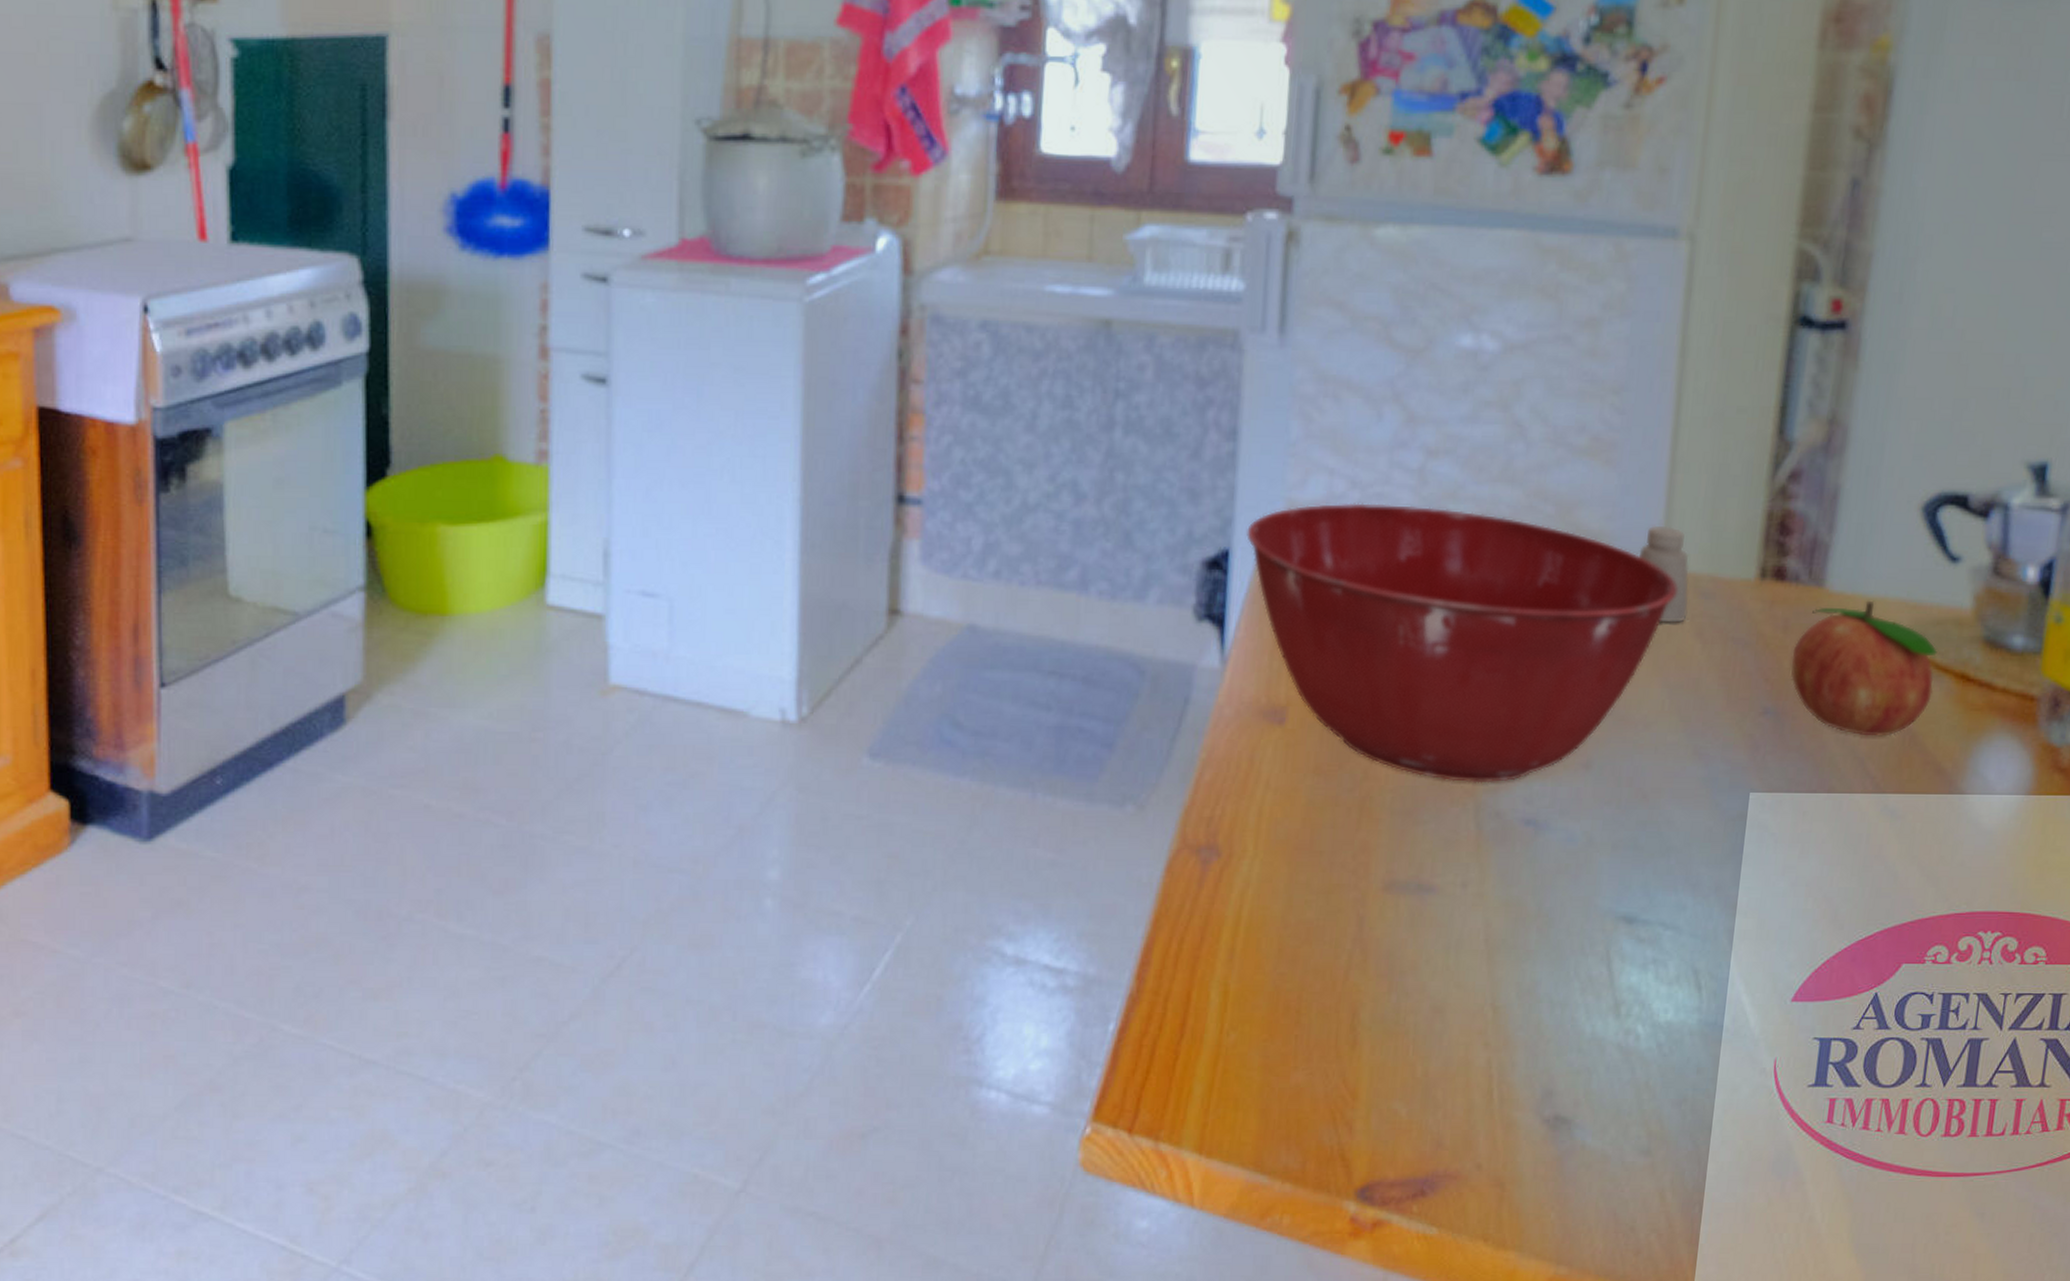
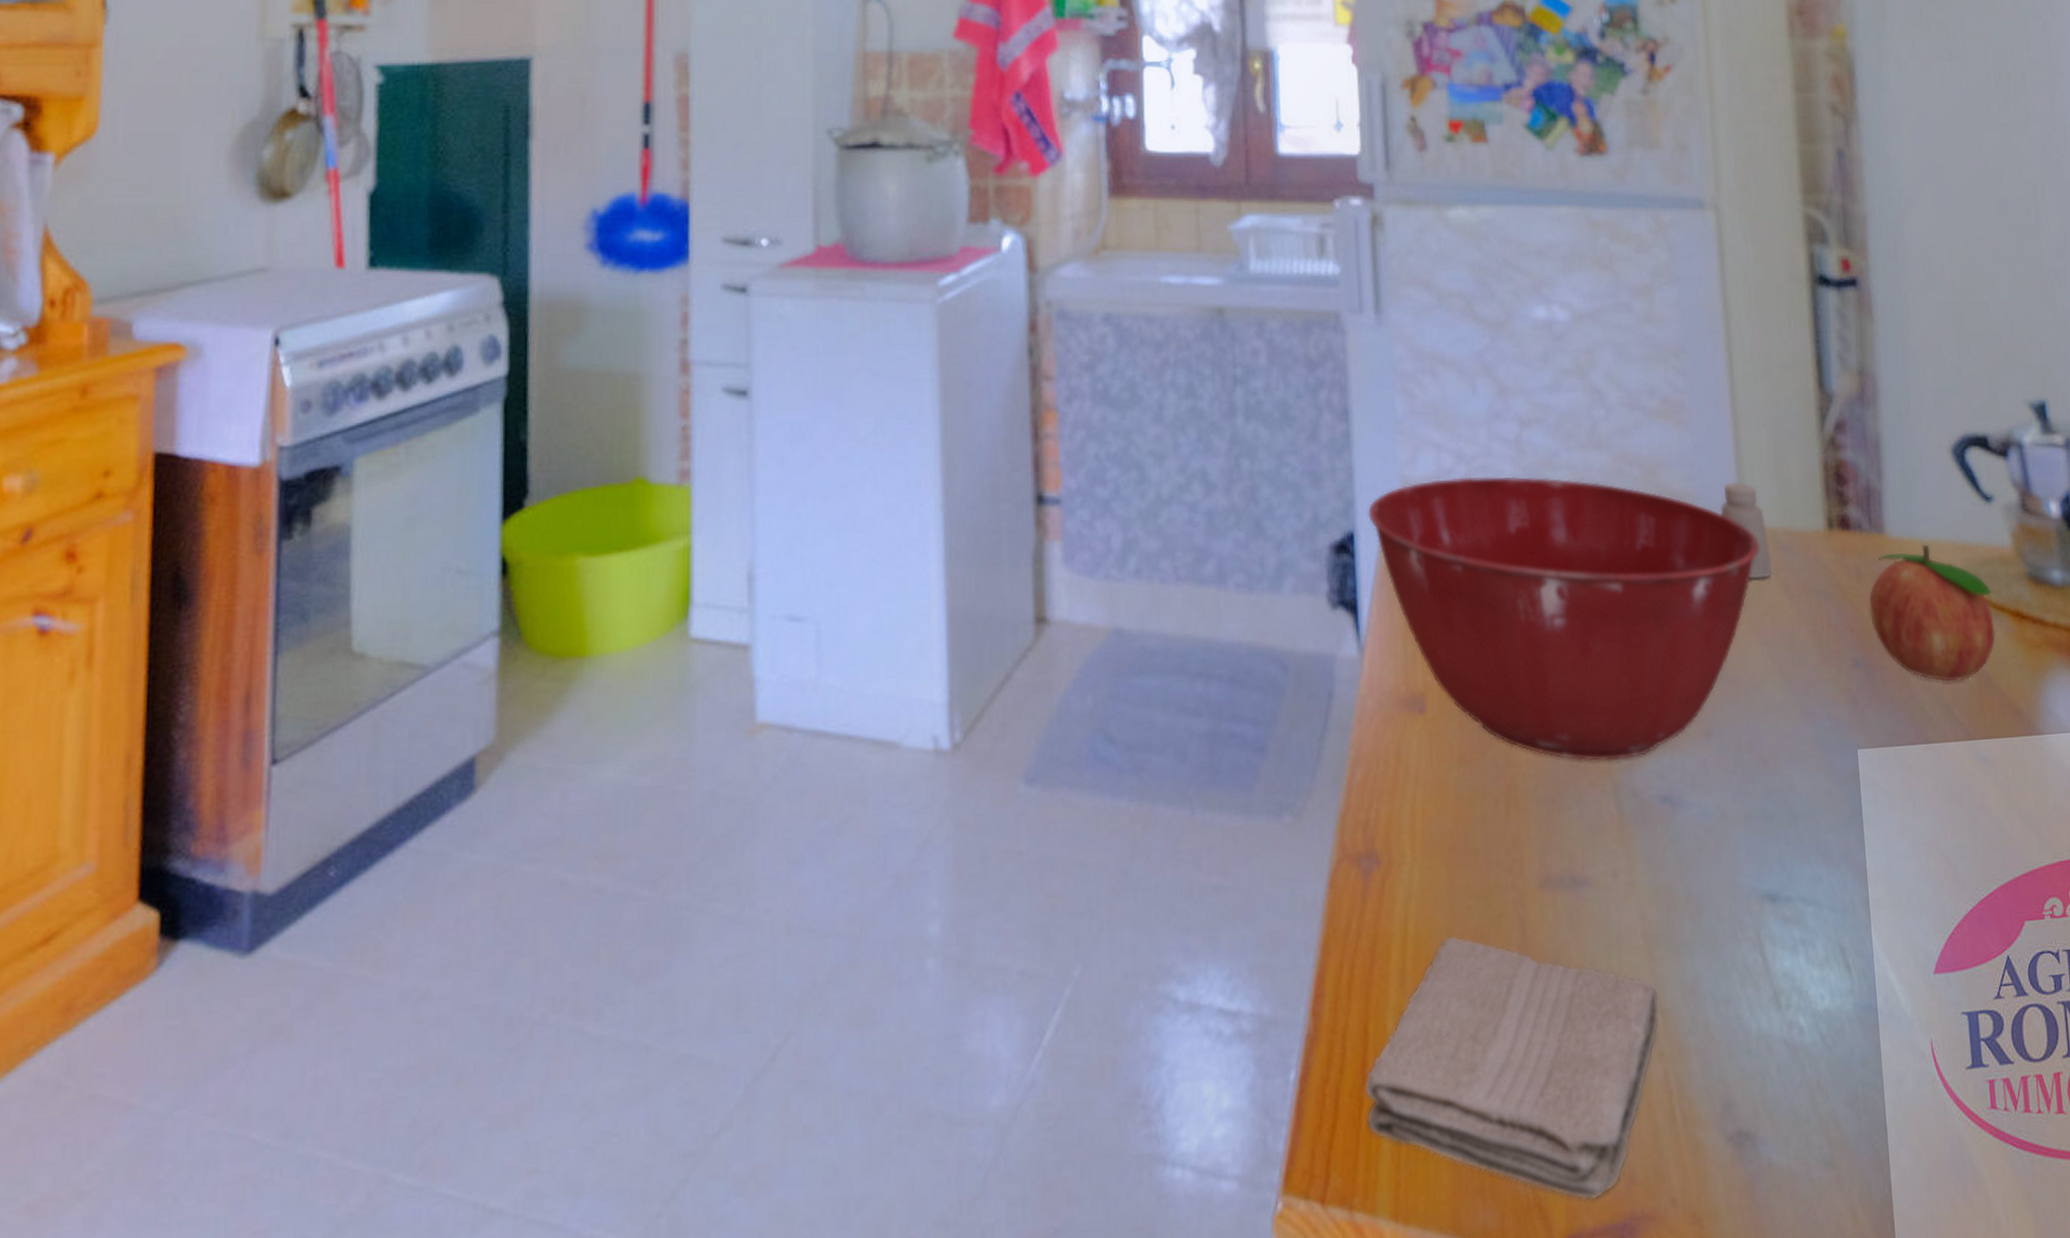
washcloth: none [1180,924,1493,1157] -> present [1364,935,1659,1200]

